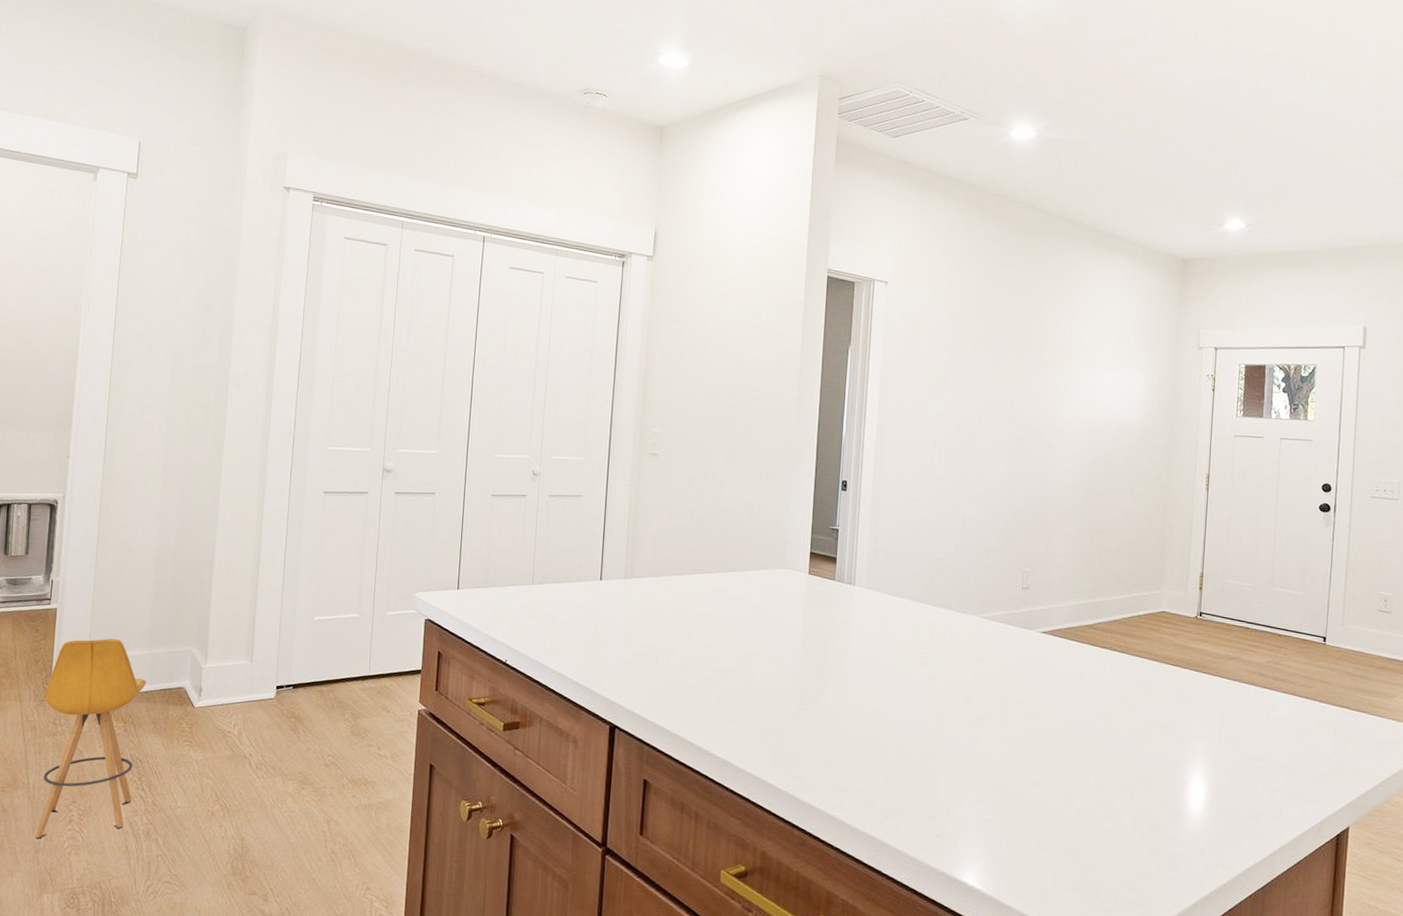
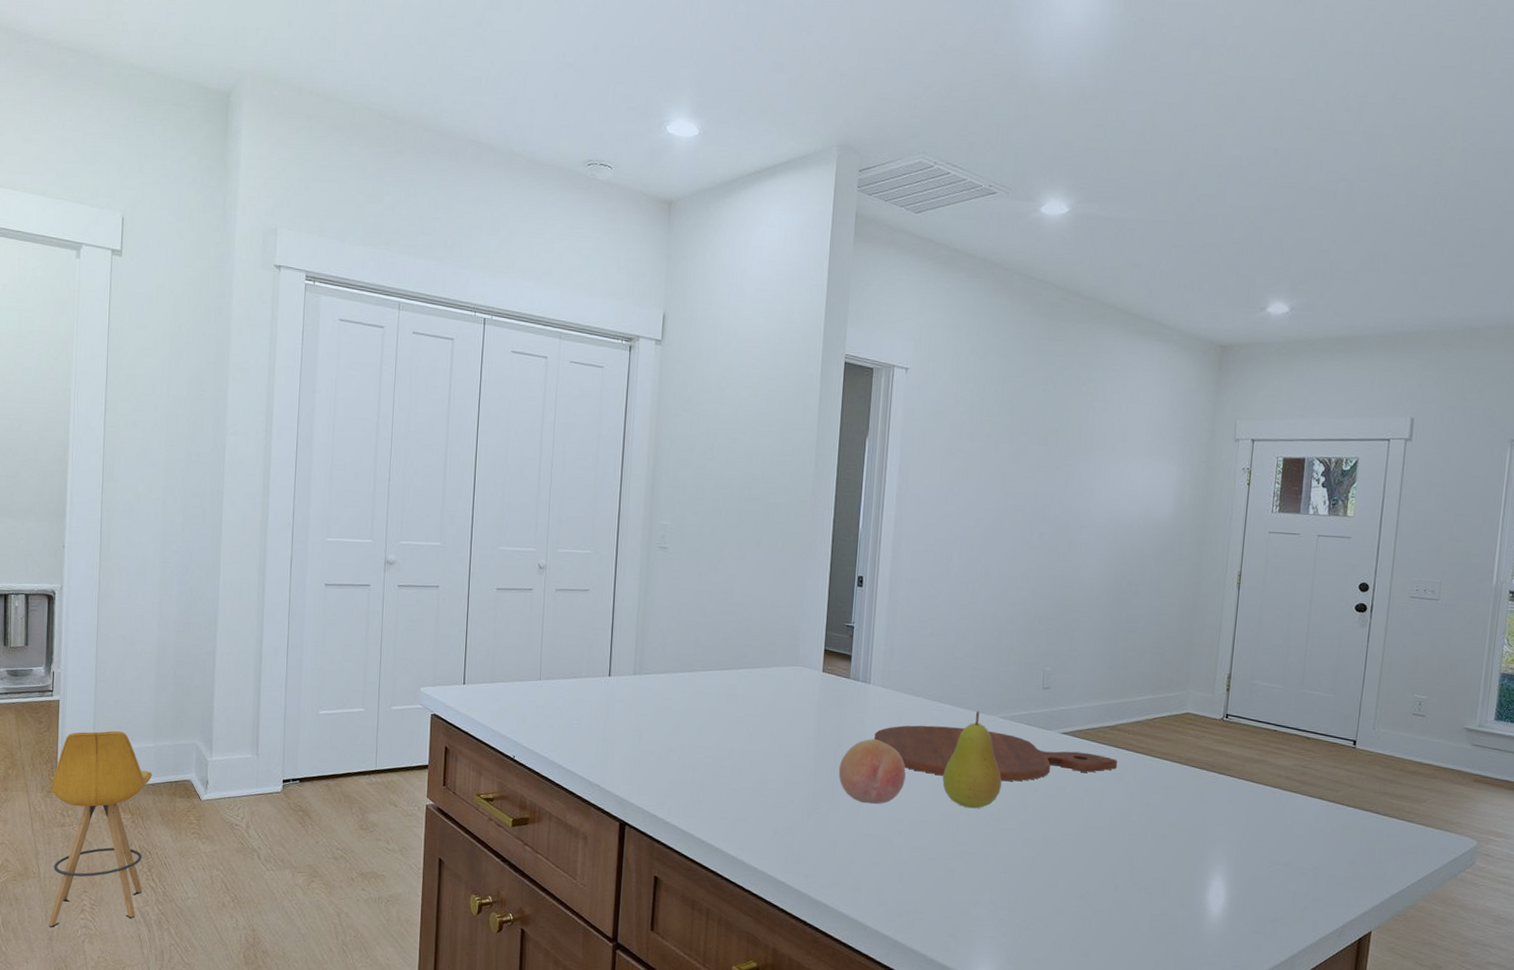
fruit: none [825,640,891,705] -> present [838,739,906,805]
cutting board: none [860,626,1096,681] -> present [875,725,1117,782]
fruit: none [926,611,984,708] -> present [942,711,1002,808]

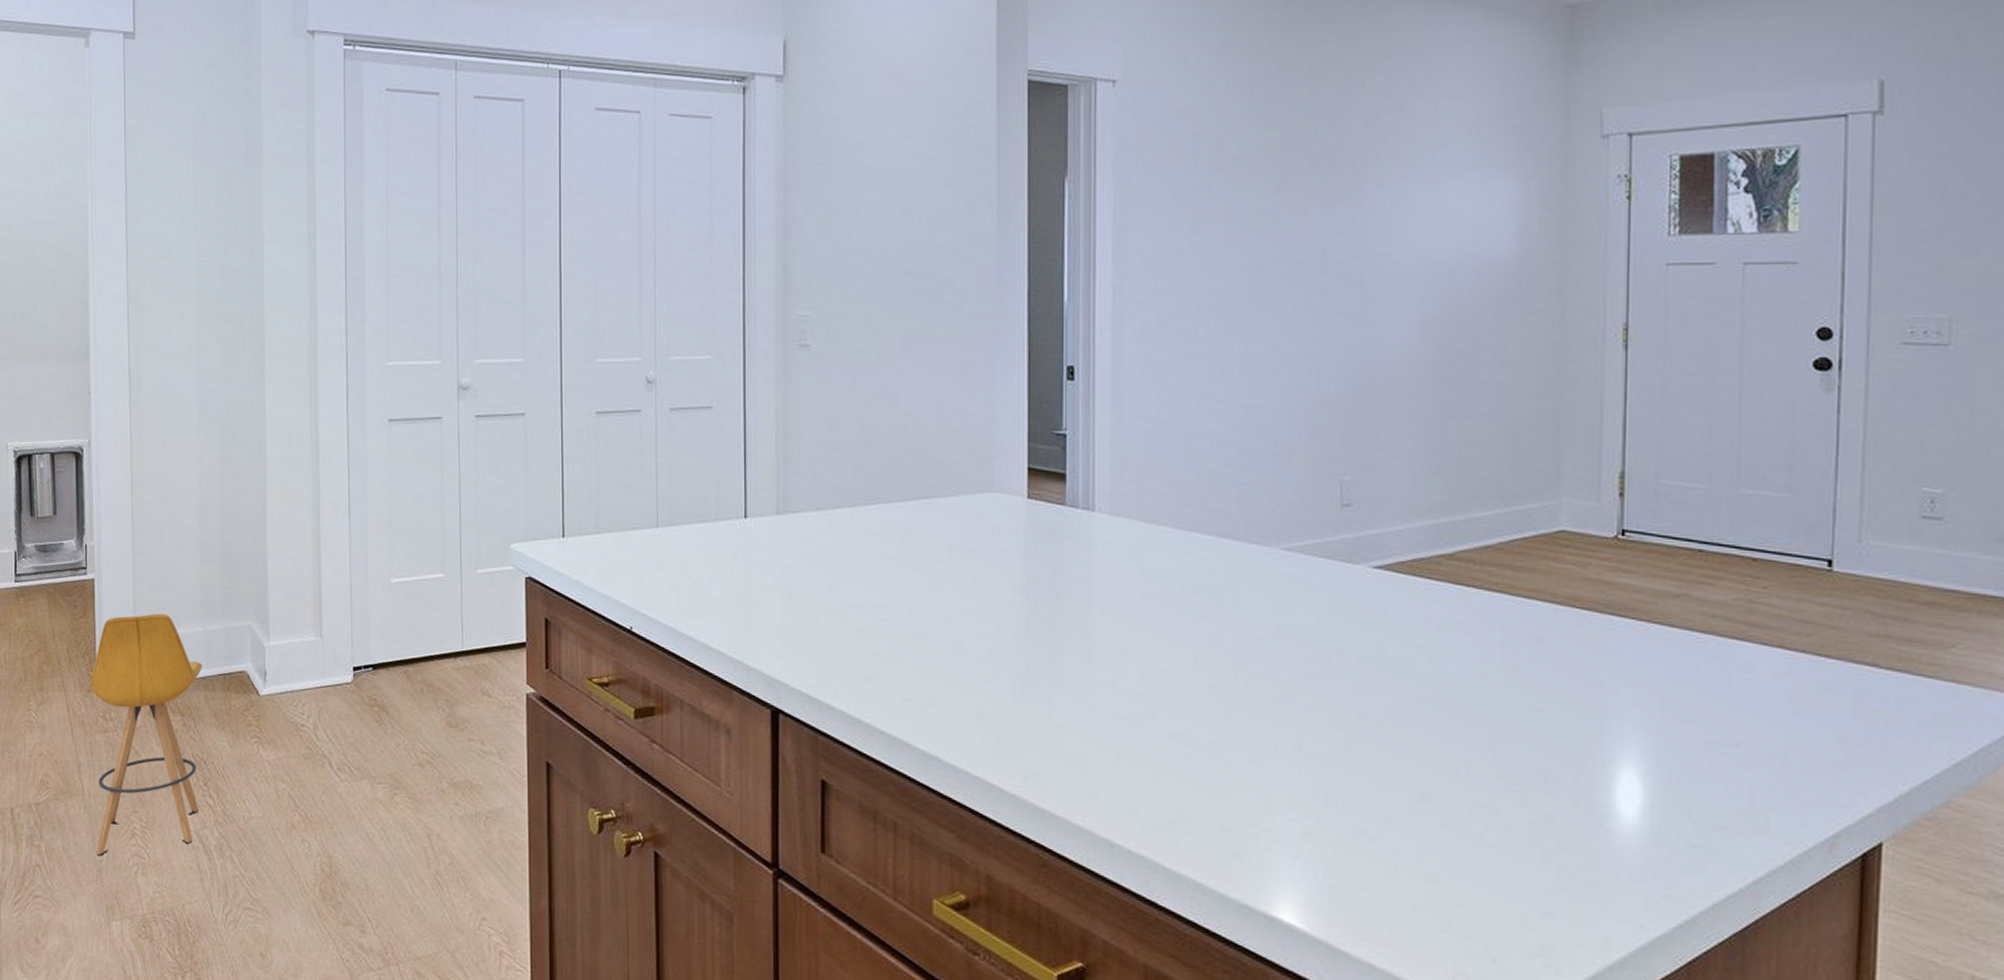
fruit: present [838,739,906,805] -> none [1059,586,1153,676]
cutting board: present [875,725,1117,782] -> none [1106,564,1460,638]
fruit: present [942,711,1002,808] -> none [1206,541,1291,677]

